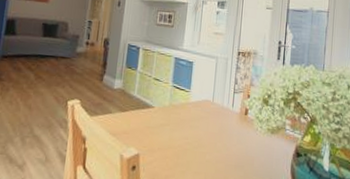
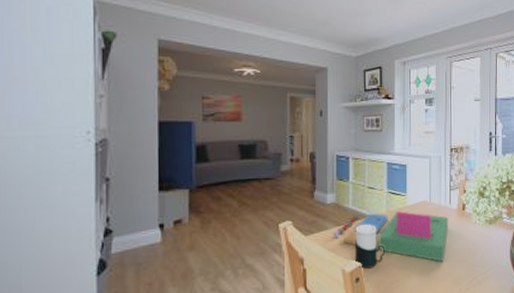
board game: none [117,102,230,165] -> present [334,210,449,262]
cup: none [134,113,165,159] -> present [355,224,386,269]

